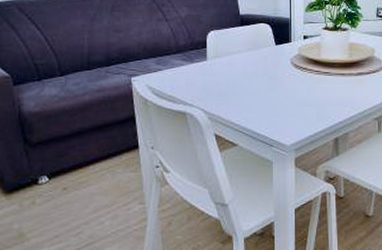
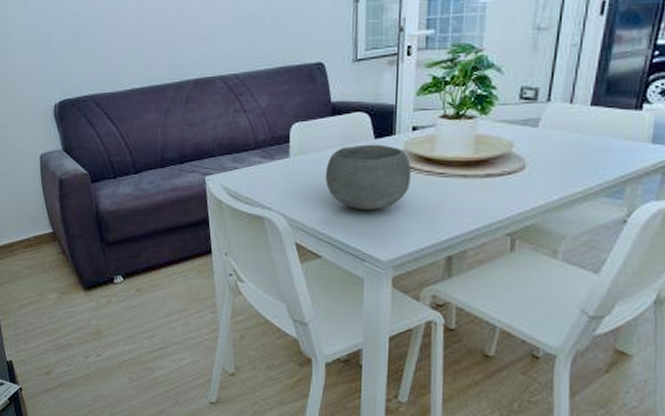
bowl: none [237,49,304,103] -> present [325,144,411,210]

